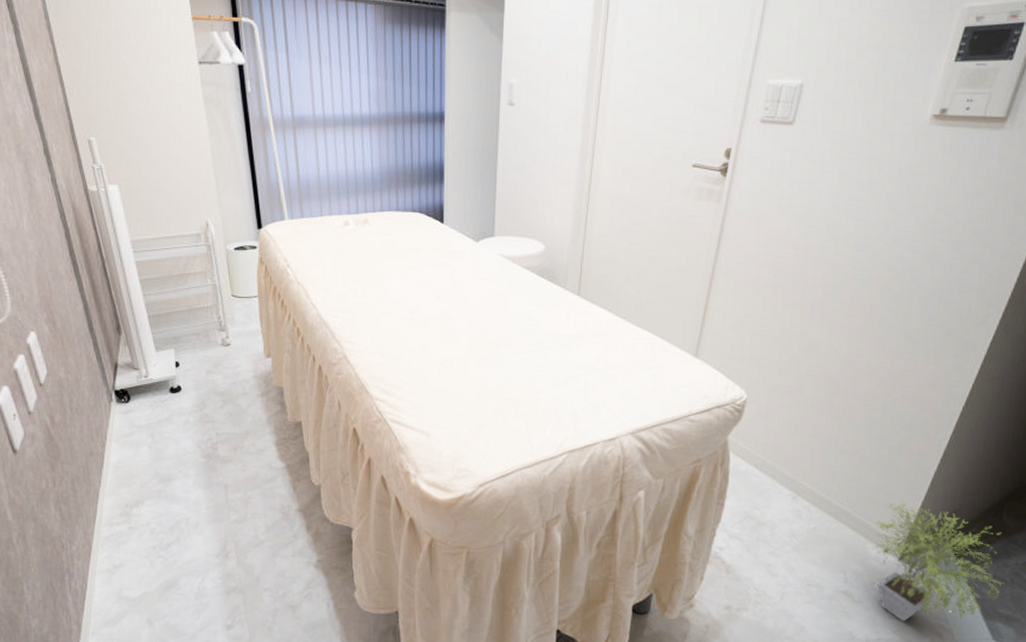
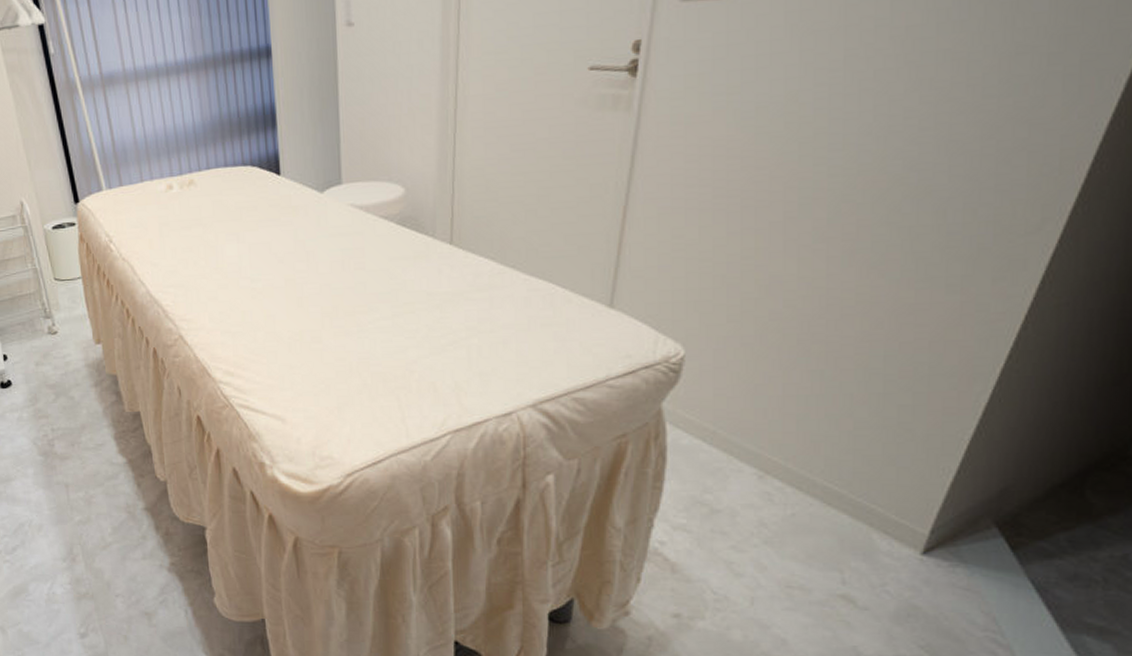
potted plant: present [874,500,1005,622] -> none [883,475,1093,634]

